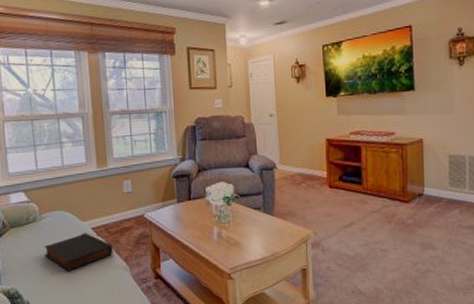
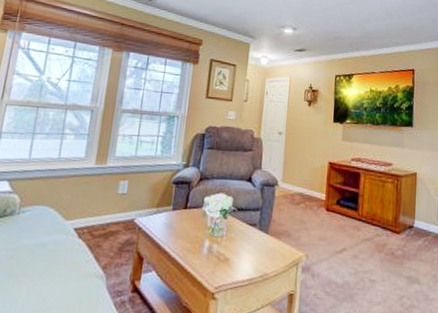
book: present [44,233,113,271] -> none [13,233,93,275]

